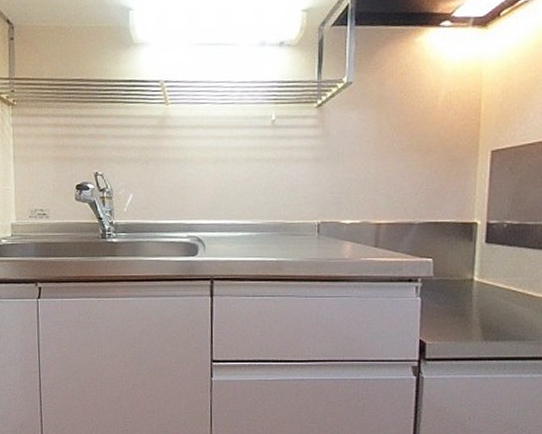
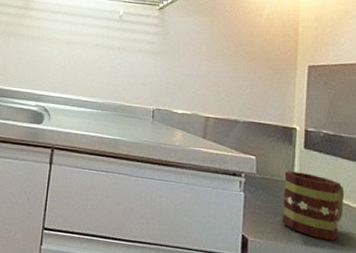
mug: none [461,269,528,332] -> present [282,171,345,241]

